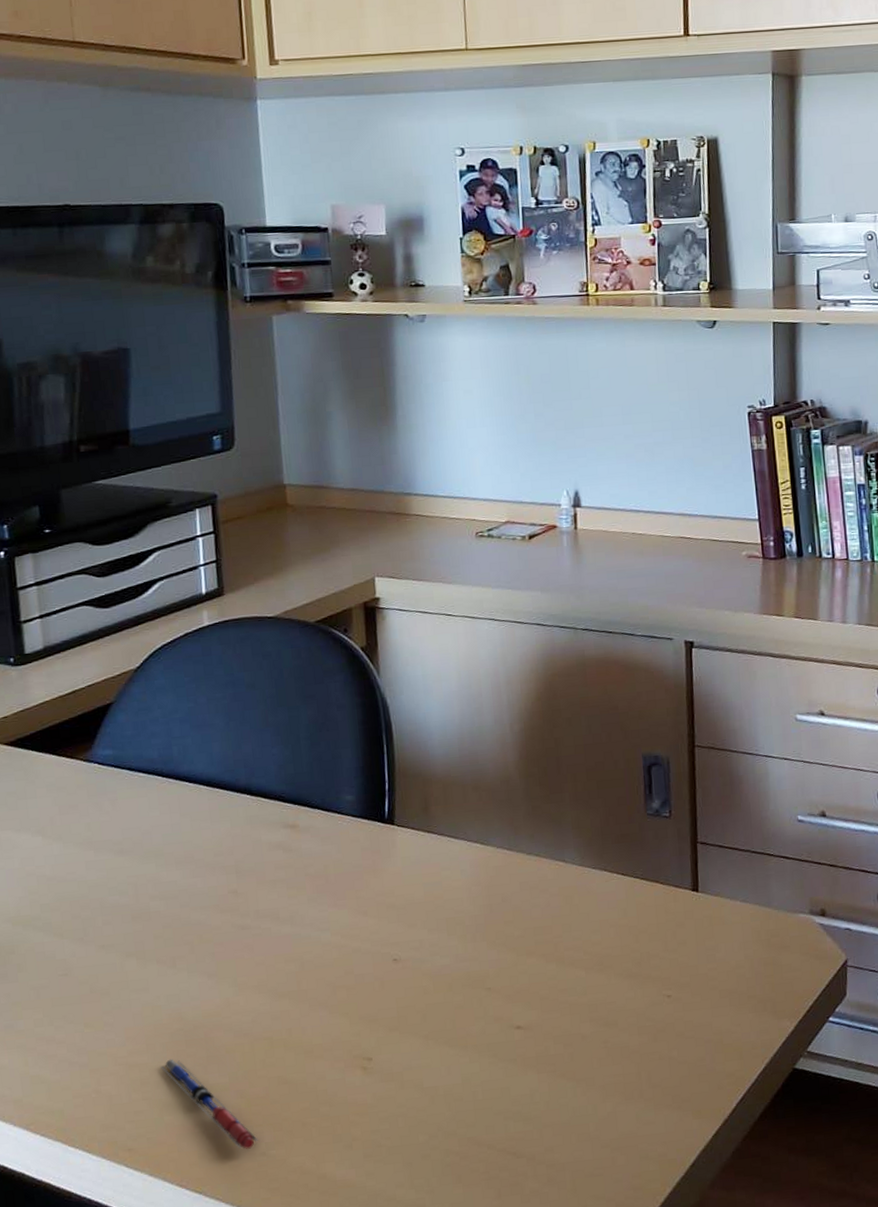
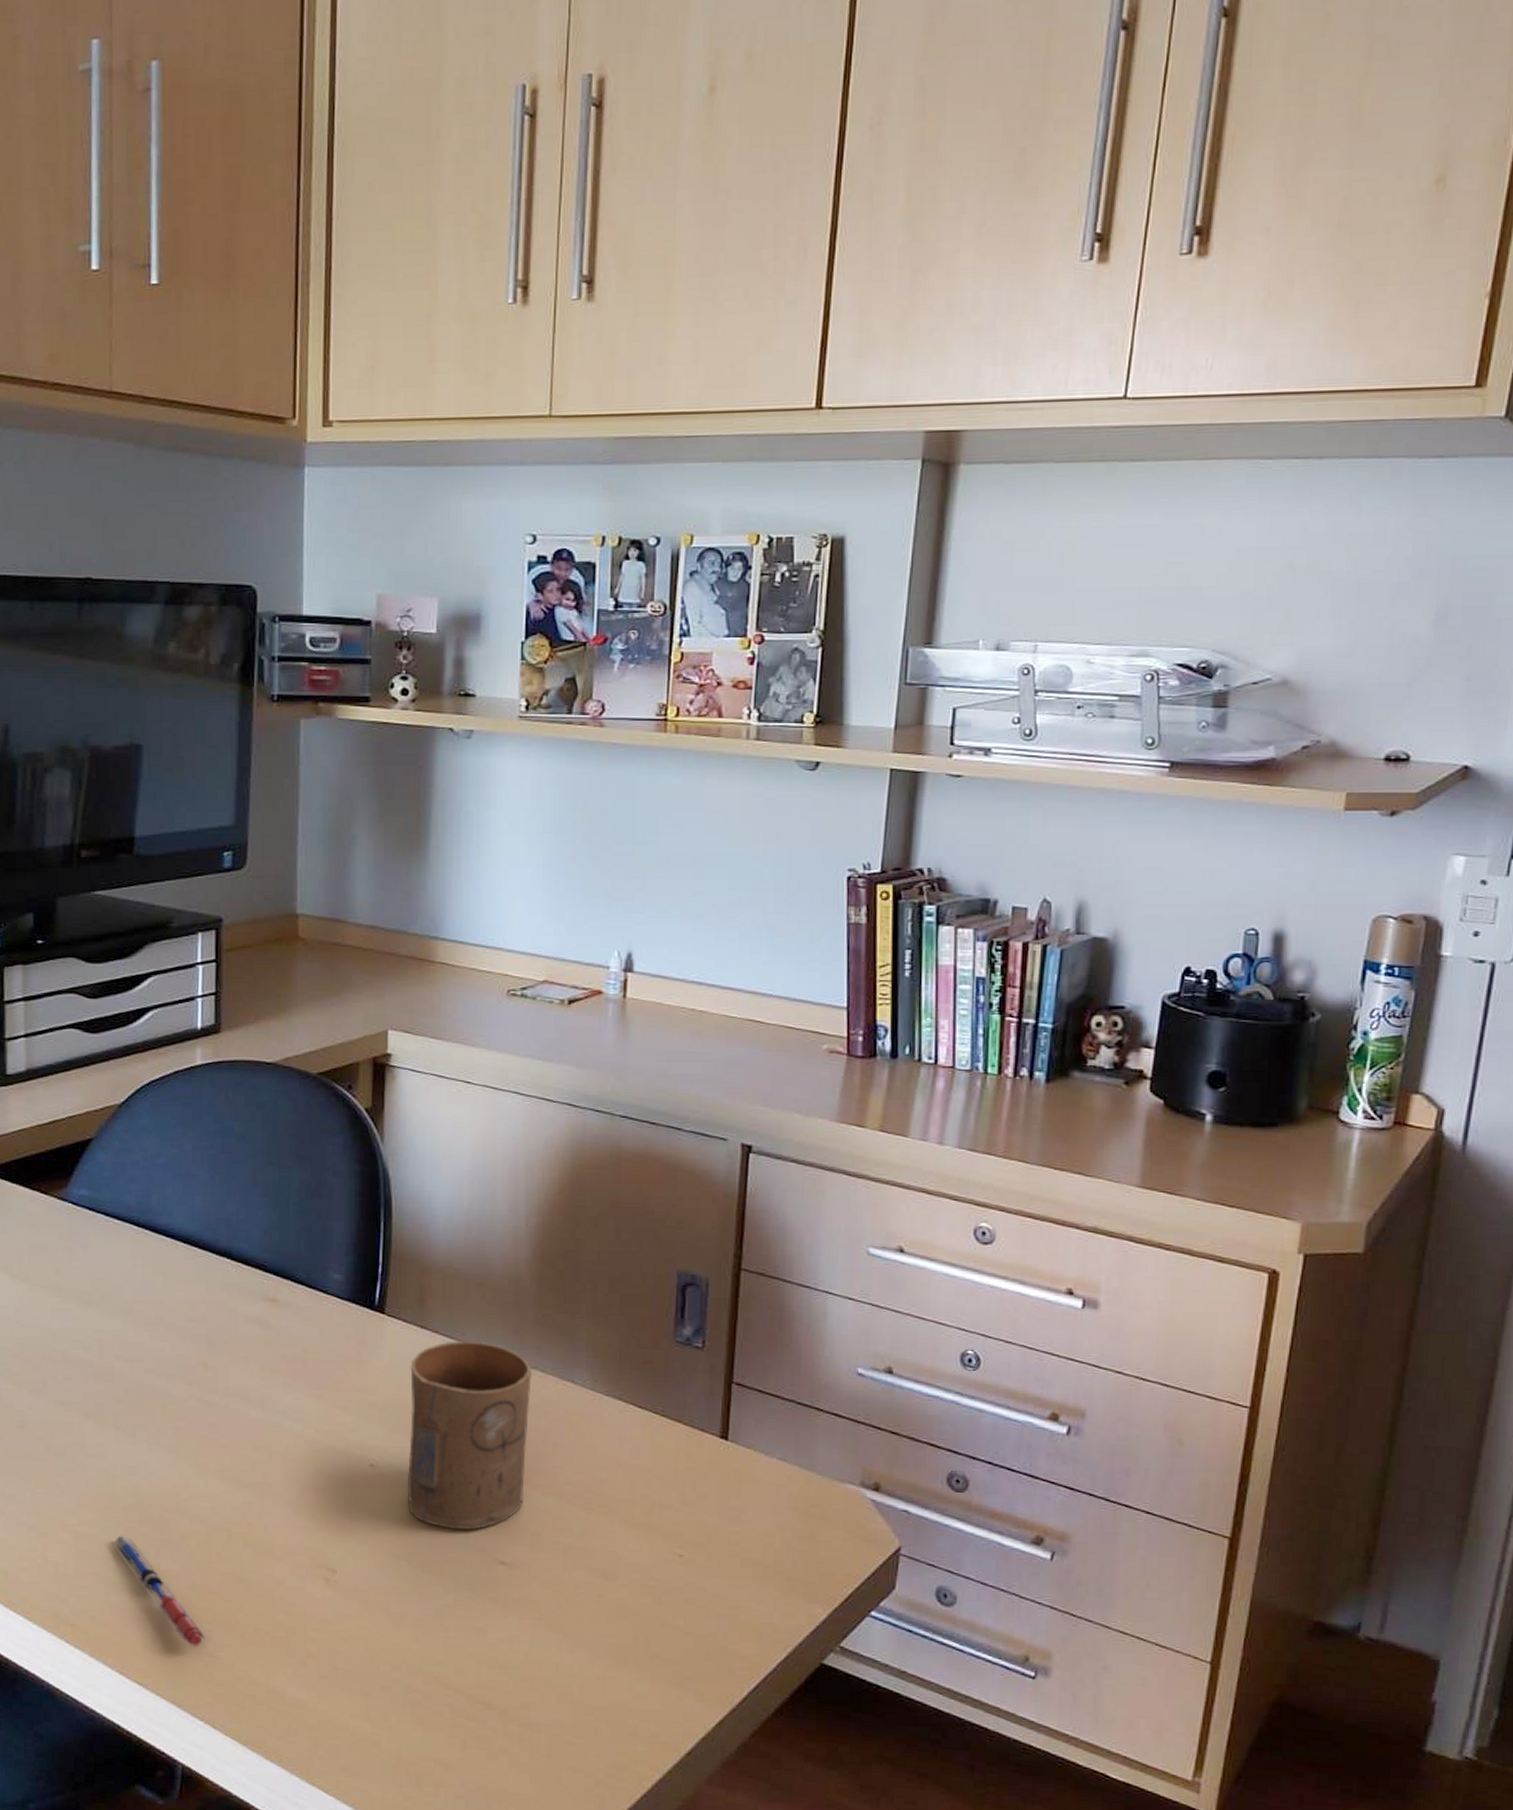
cup: none [421,837,532,1006] -> present [407,1340,532,1531]

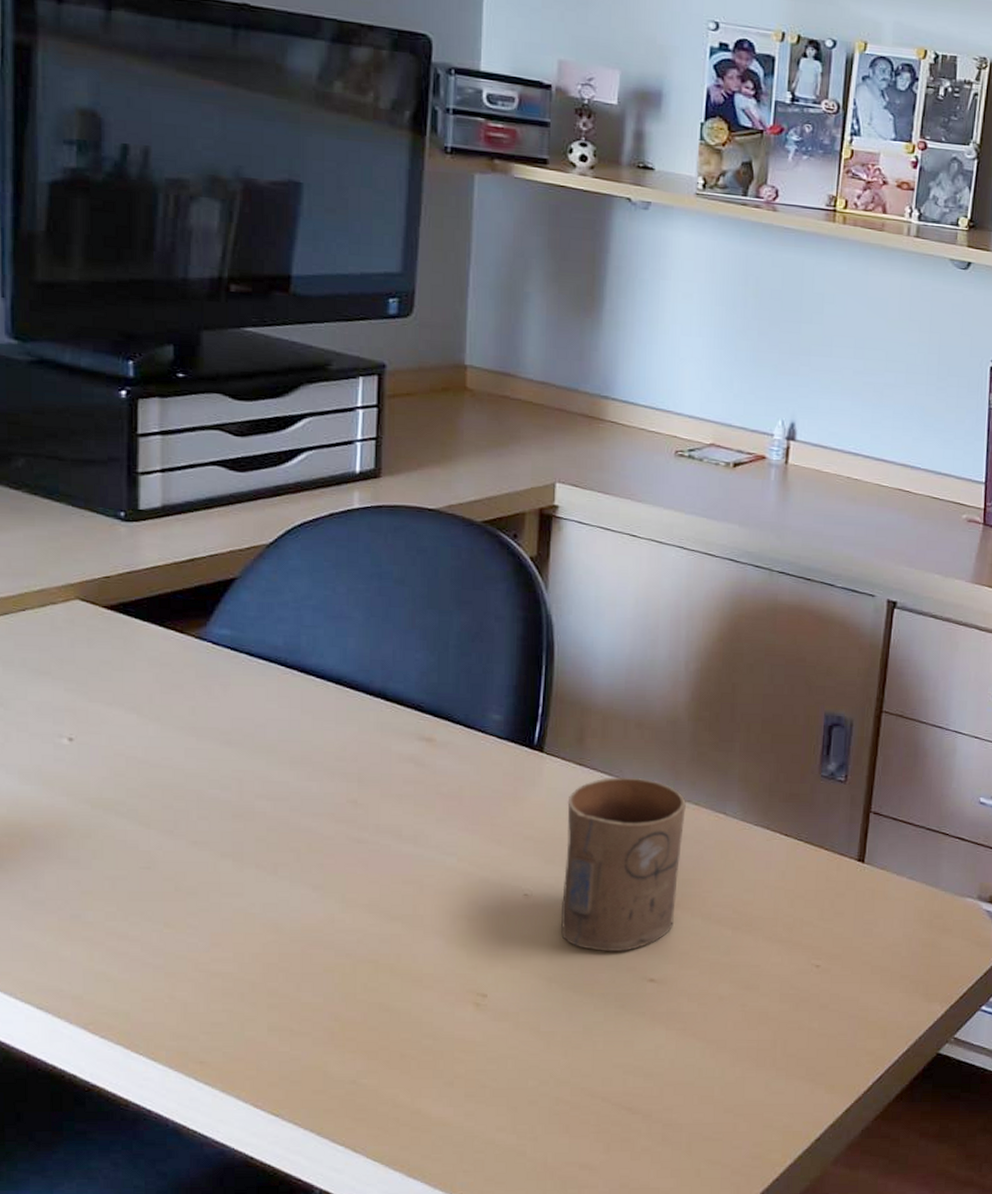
pen: present [111,1535,207,1646] -> none [247,971,349,1075]

